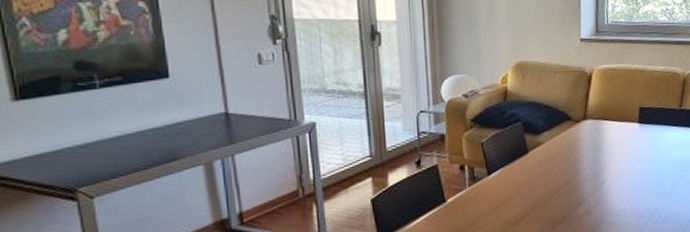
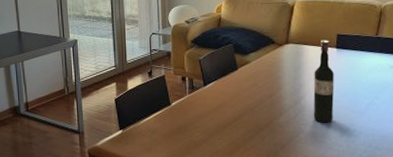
wine bottle: none [615,114,638,210] -> present [313,40,334,123]

